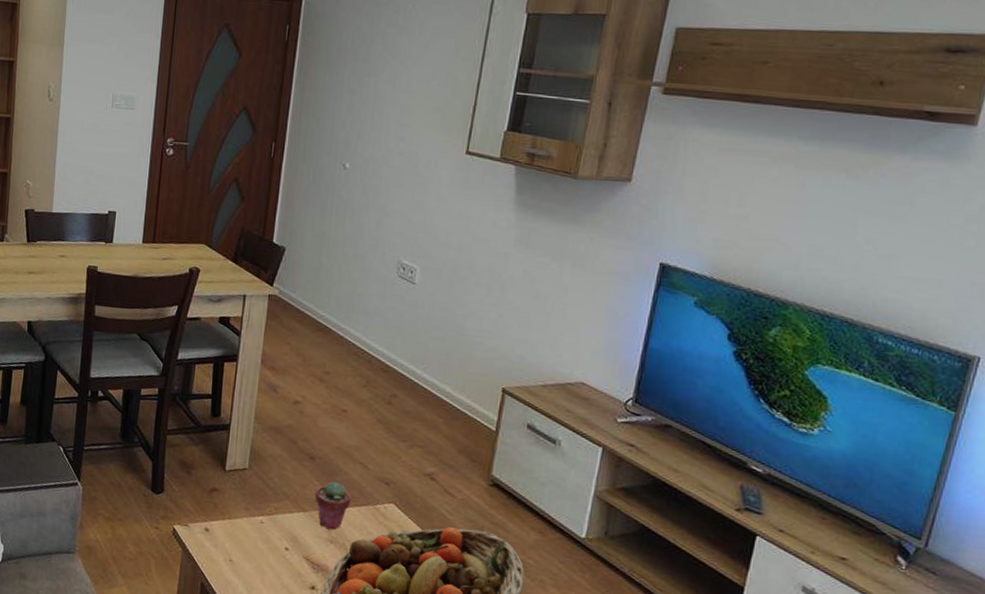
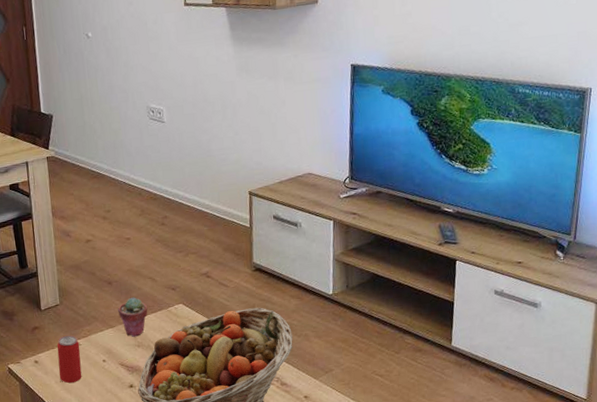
beverage can: none [230,507,262,566] -> present [56,335,82,384]

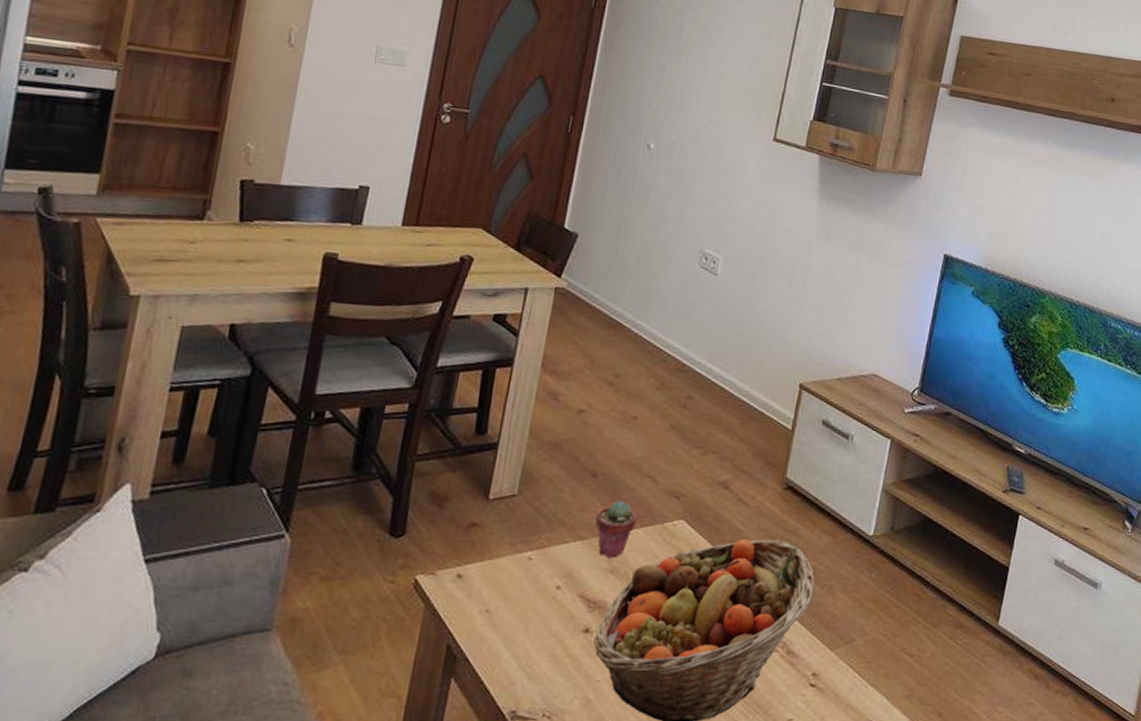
beverage can: present [56,335,82,384] -> none [486,541,530,616]

